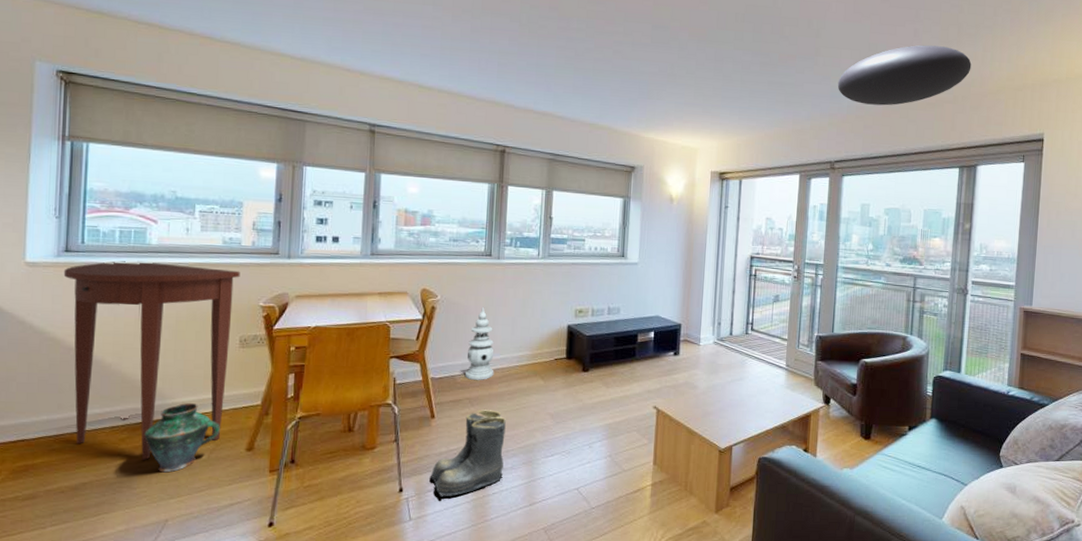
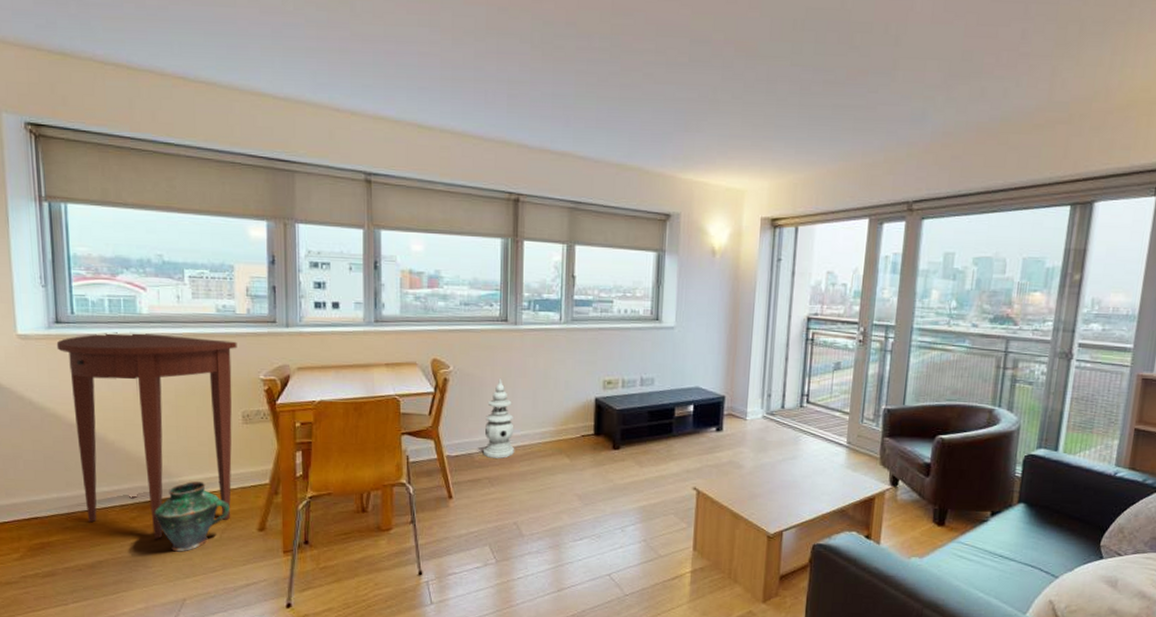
boots: present [430,410,506,497] -> none [450,490,529,581]
ceiling light: present [837,45,972,106] -> none [919,49,1095,130]

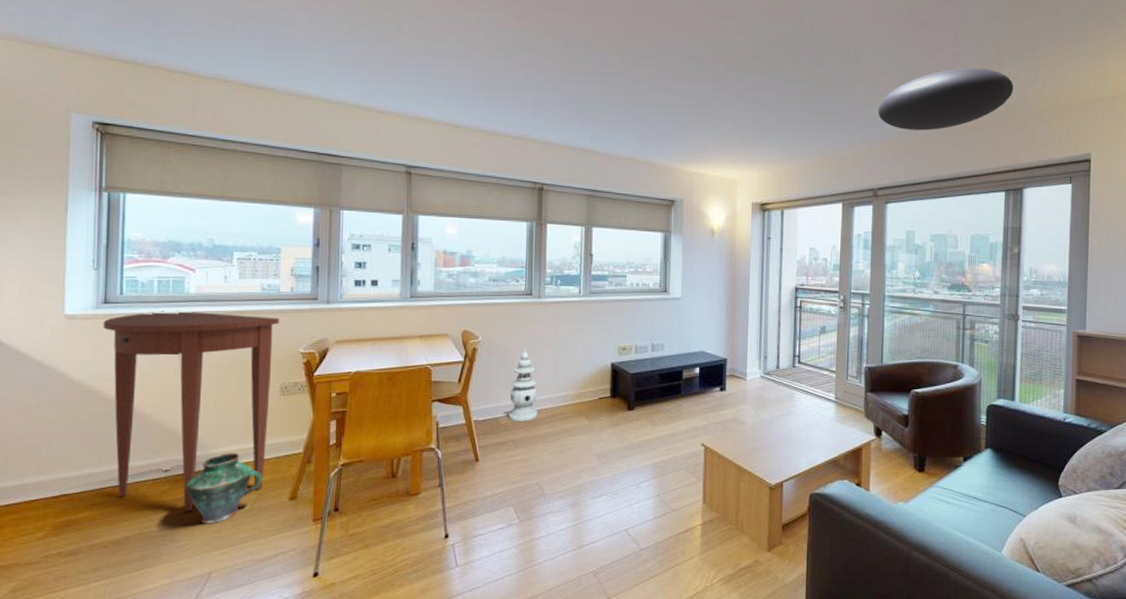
ceiling light: none [919,49,1095,130] -> present [877,68,1014,131]

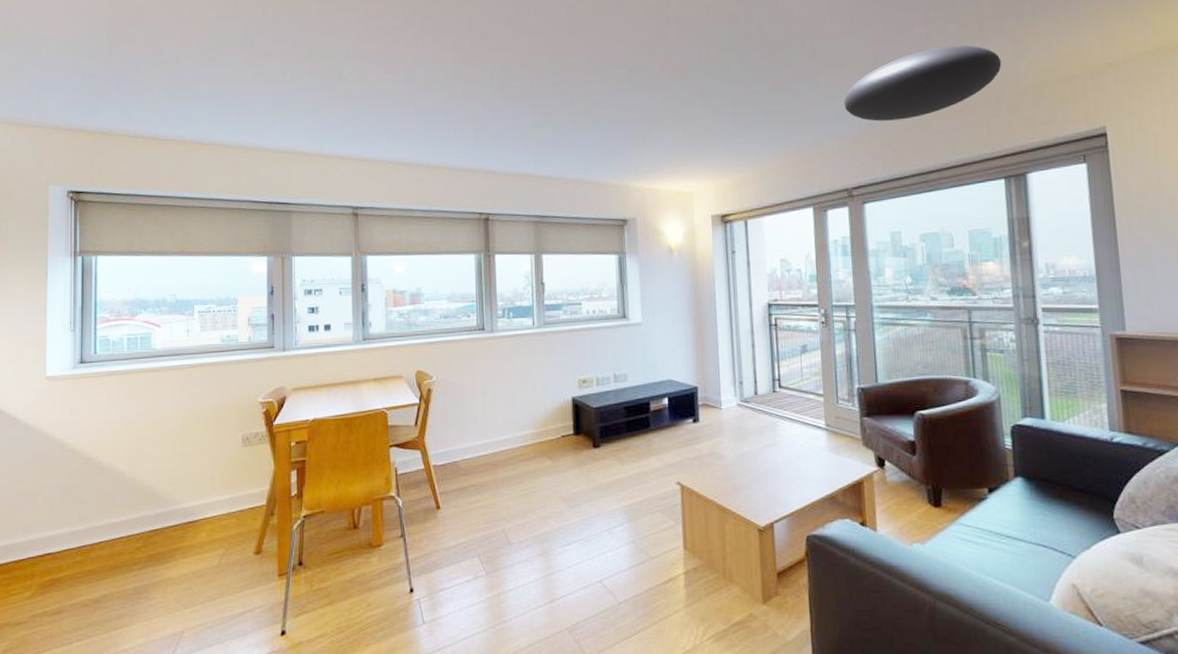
console table: present [103,310,280,512] -> none [79,366,239,569]
vase: present [186,453,262,524] -> none [158,507,228,581]
lantern: present [509,347,538,422] -> none [468,385,499,465]

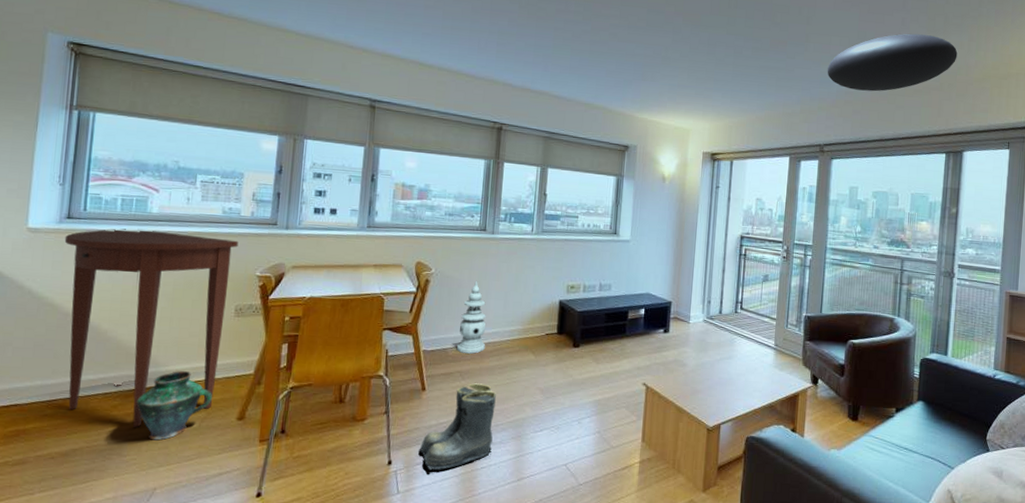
console table: none [79,366,239,569] -> present [64,228,239,427]
vase: none [158,507,228,581] -> present [136,371,212,441]
boots: none [440,497,518,595] -> present [419,383,496,470]
lantern: none [468,385,499,465] -> present [457,281,486,354]

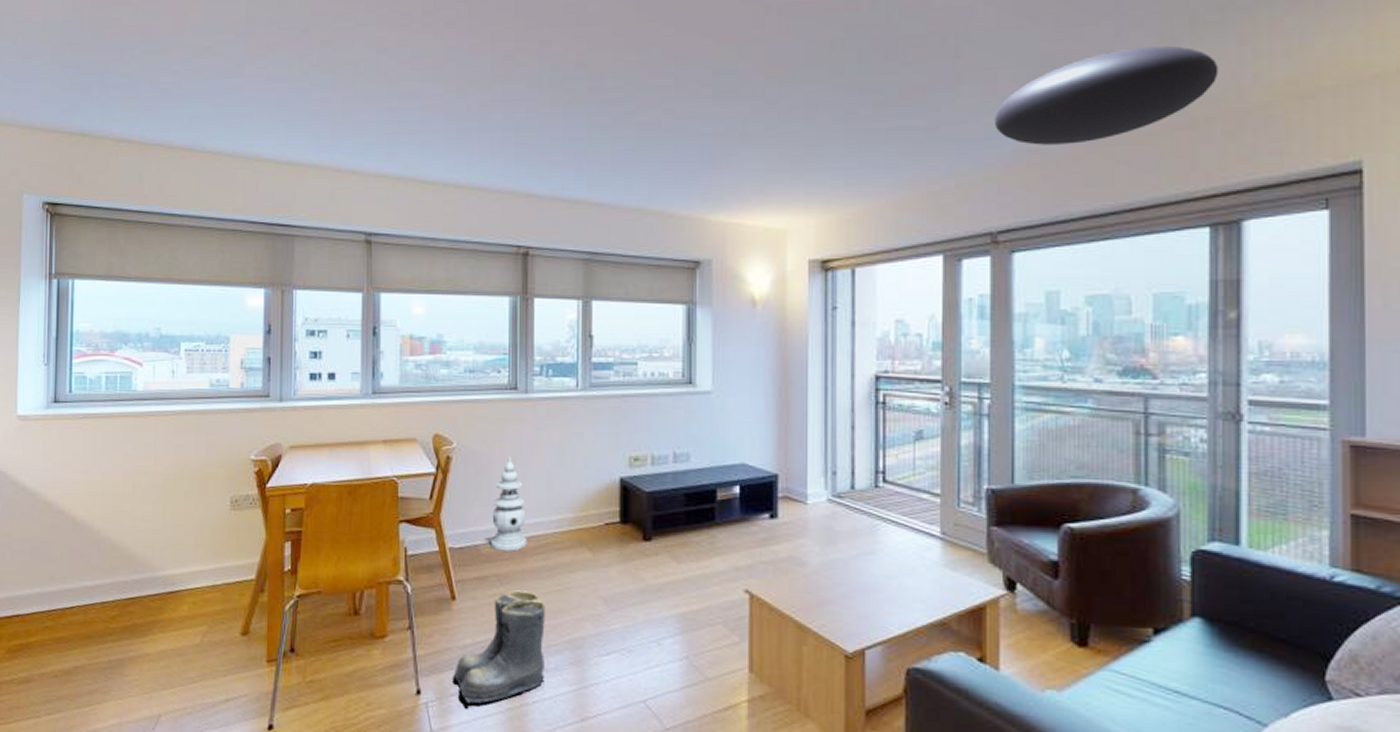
console table: present [64,228,239,427] -> none [53,410,229,642]
vase: present [136,371,212,441] -> none [135,576,213,659]

